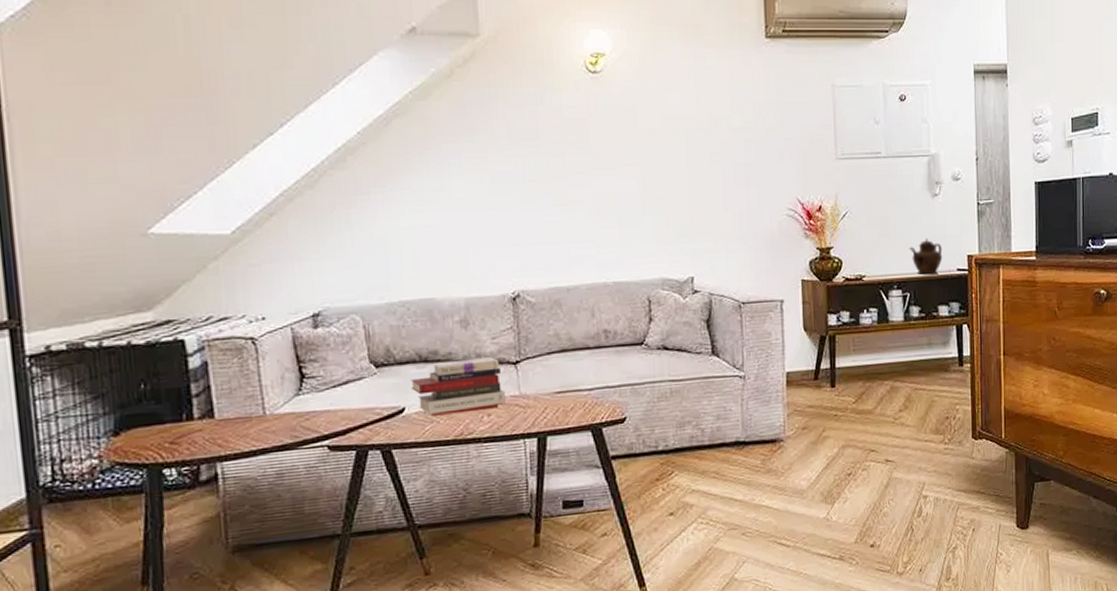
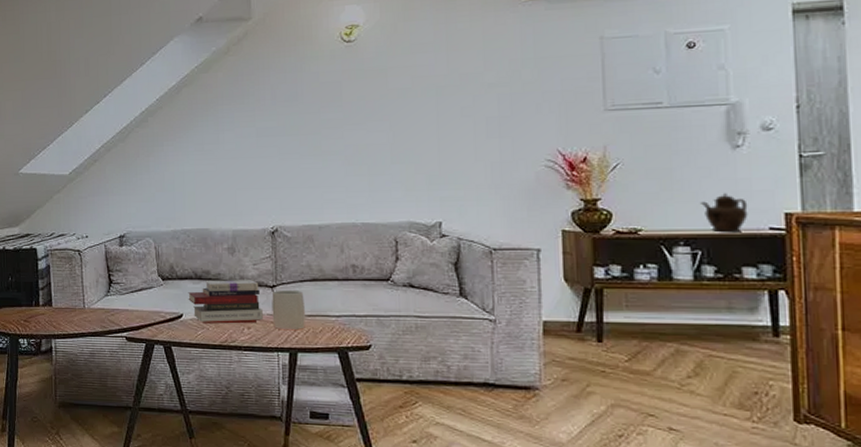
mug: none [515,365,555,413] -> present [272,291,305,331]

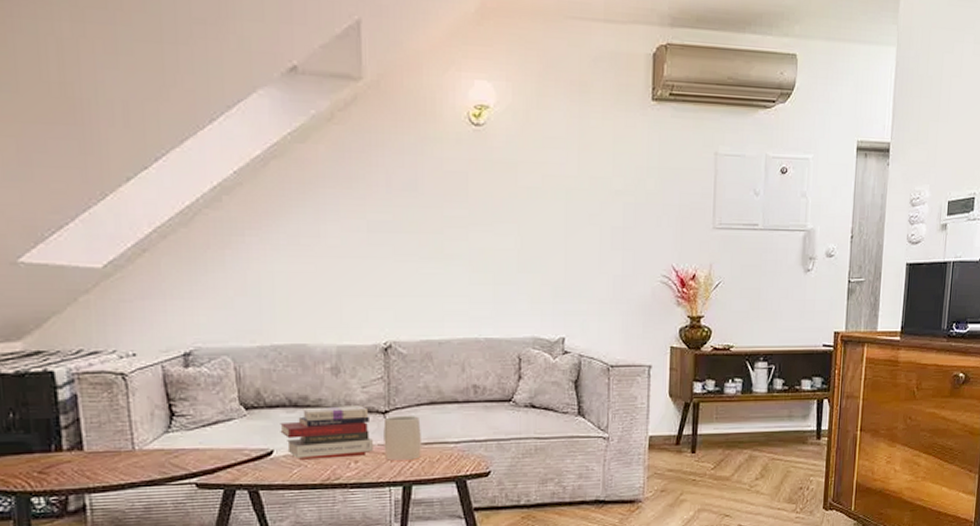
teapot: present [701,193,748,233] -> none [778,313,811,349]

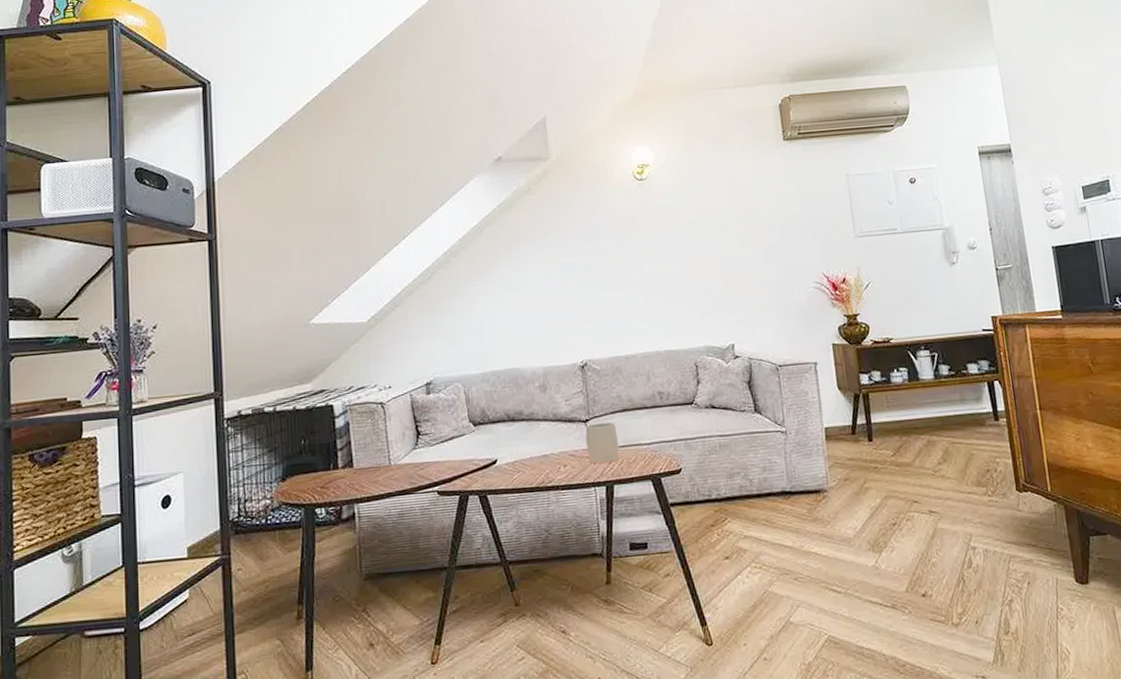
books: present [280,405,373,460] -> none [501,416,578,467]

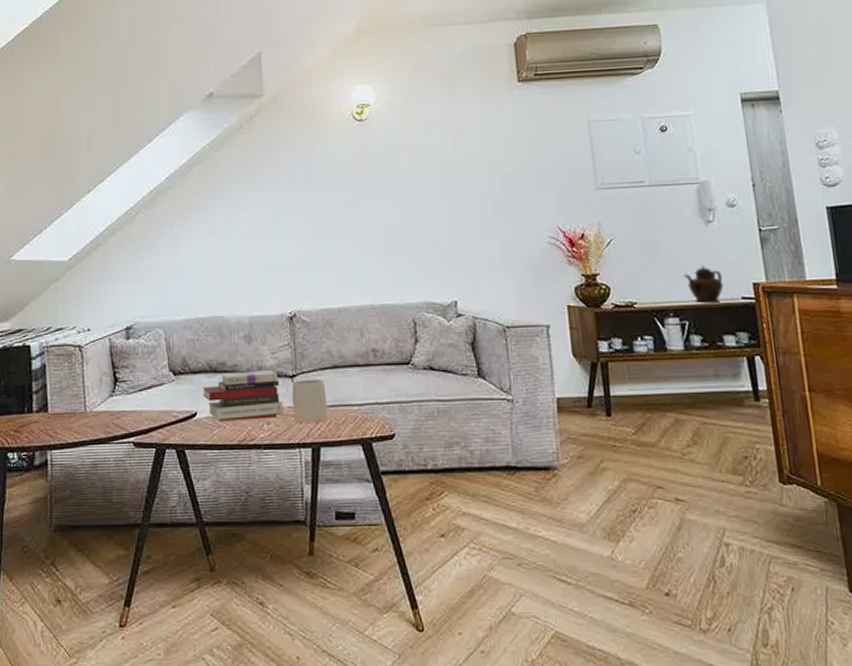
books: none [501,416,578,467] -> present [202,370,283,421]
teapot: none [932,303,967,337] -> present [684,266,724,303]

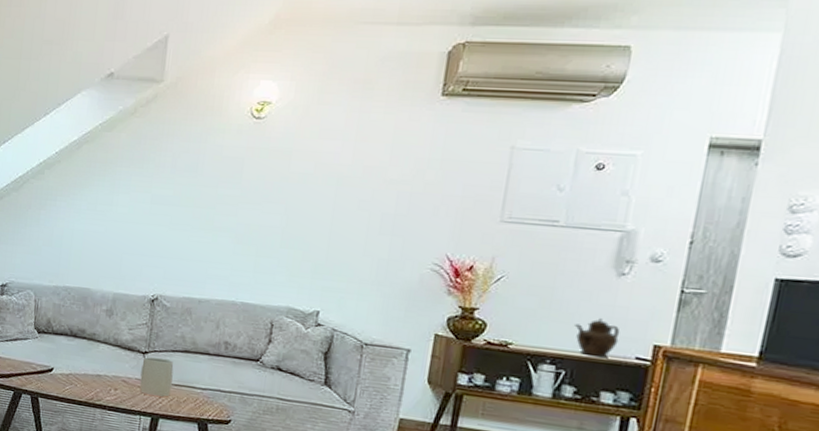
books: present [202,370,283,421] -> none [61,339,132,386]

